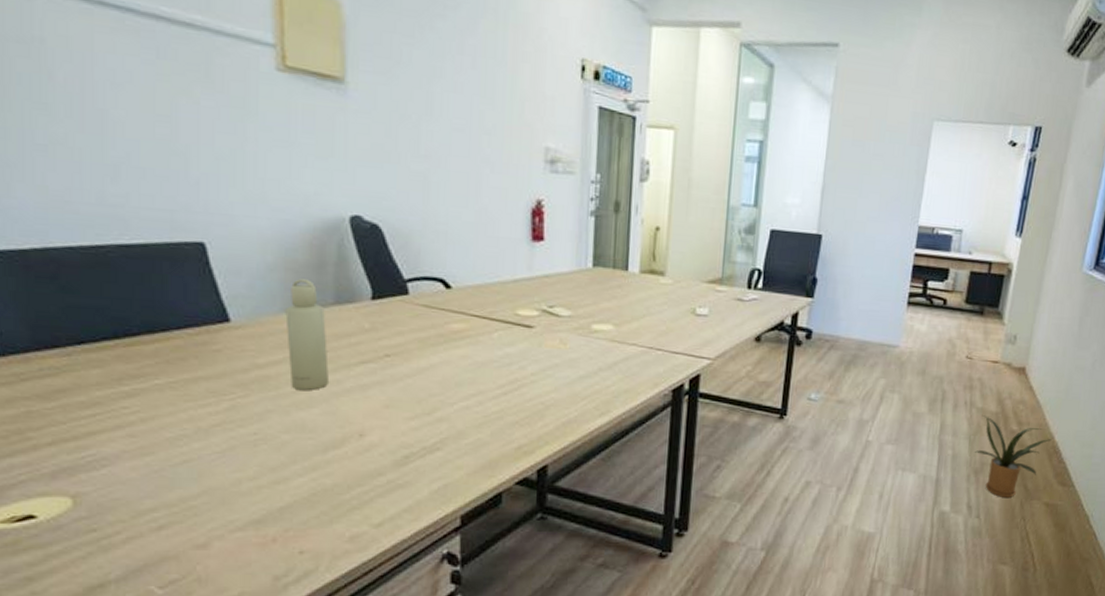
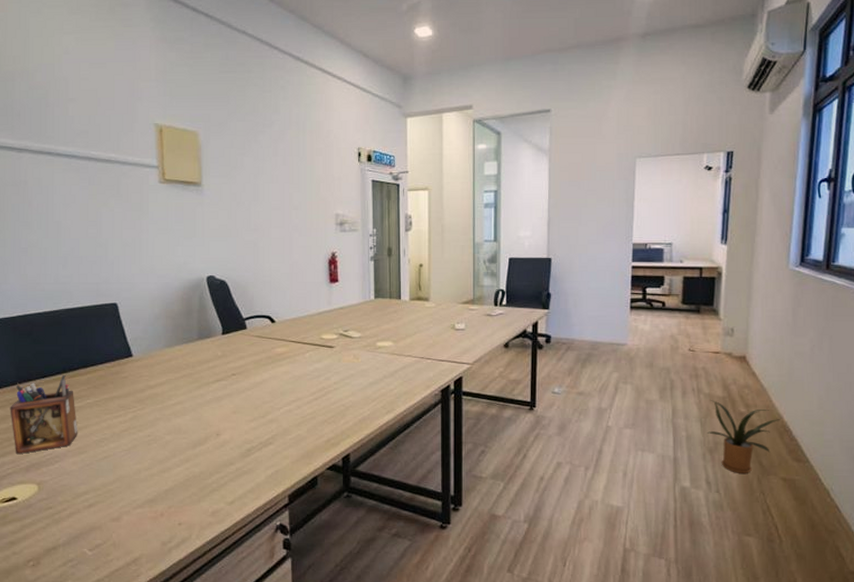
desk organizer: none [20,342,140,455] -> present [10,375,78,455]
bottle: present [285,279,330,391] -> none [167,323,196,403]

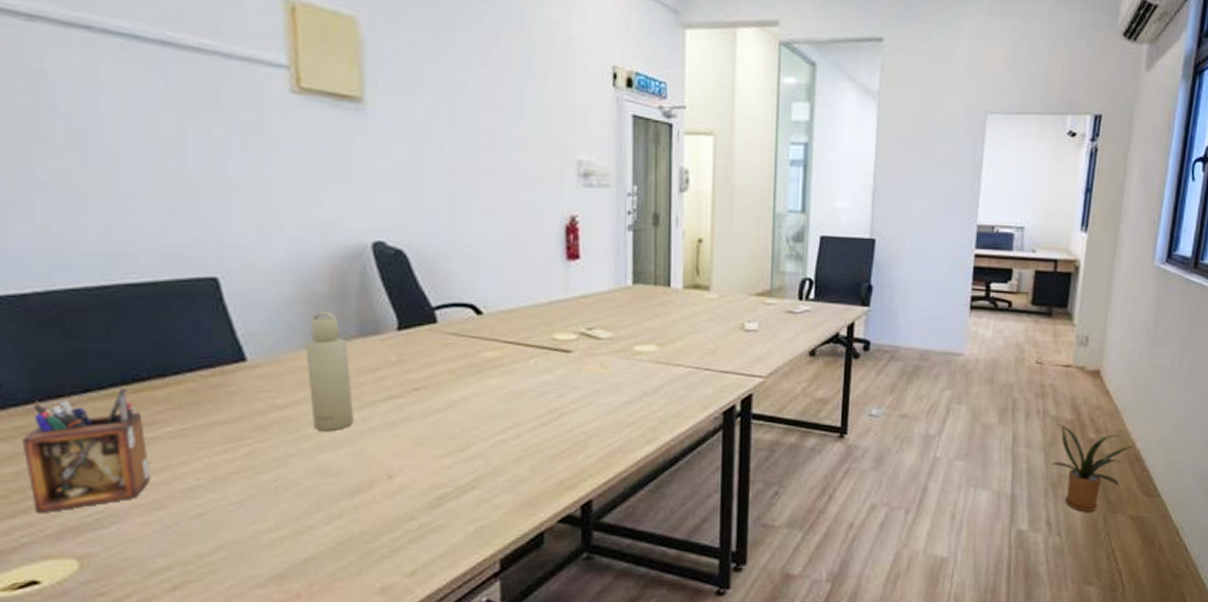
bottle: none [167,323,196,403] -> present [305,311,355,432]

